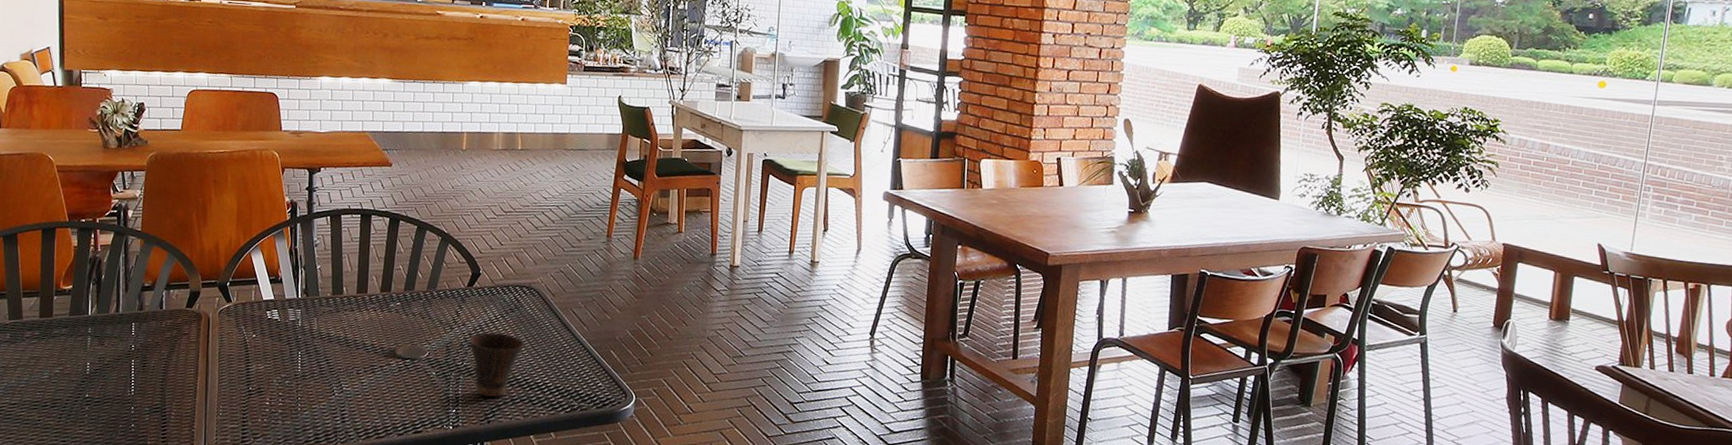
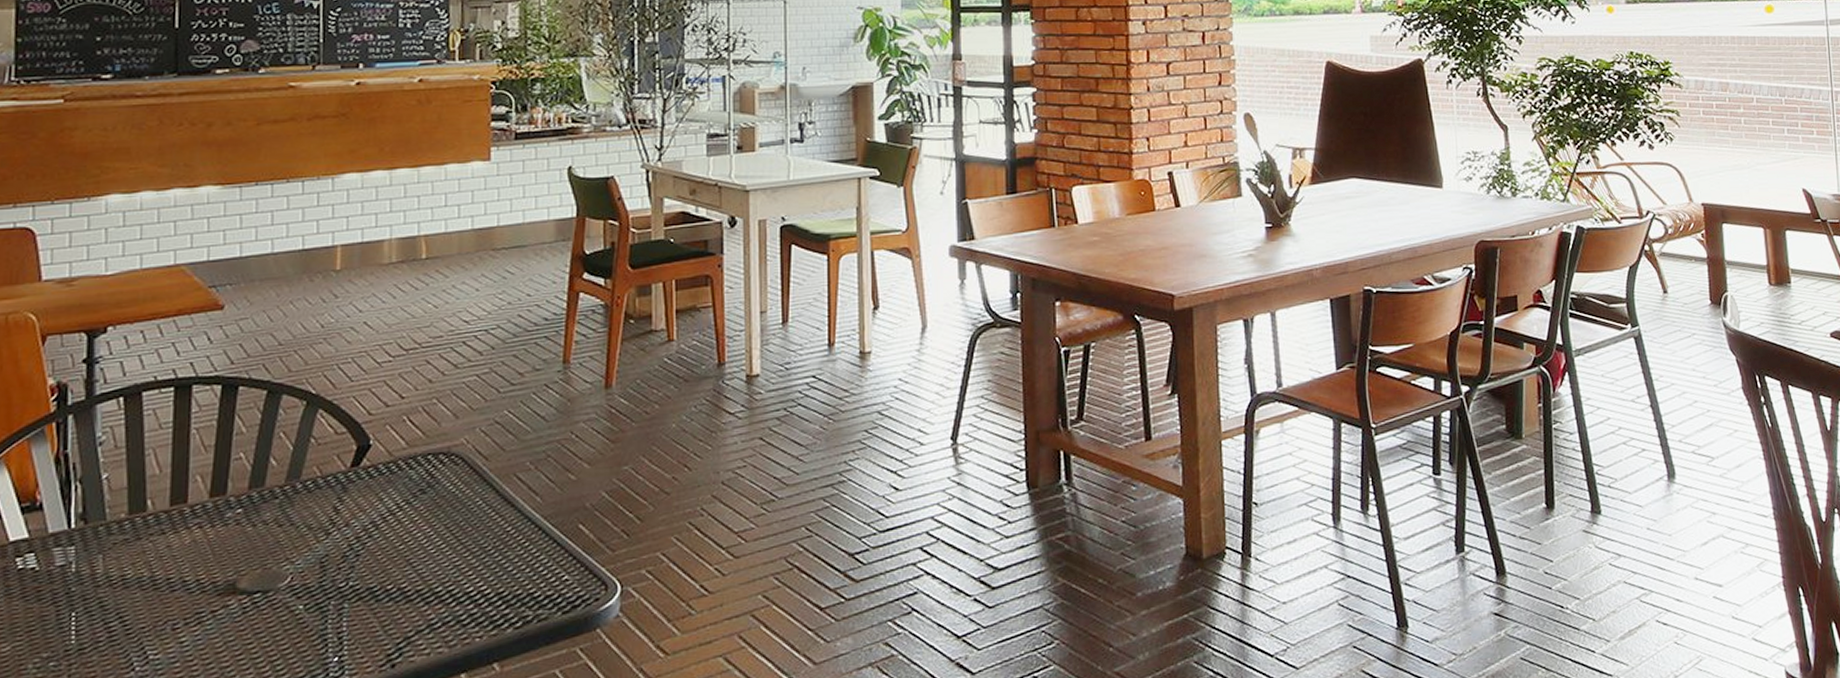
cup: present [468,332,524,398] -> none [355,526,444,628]

